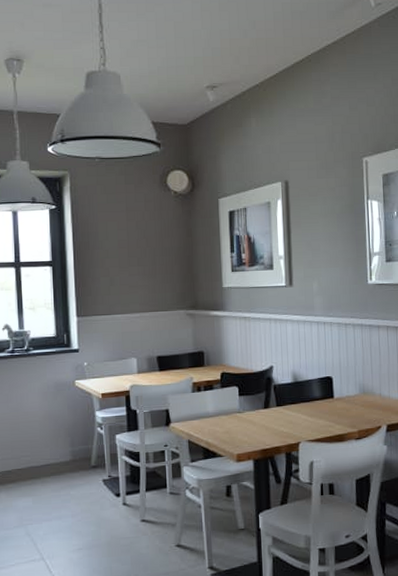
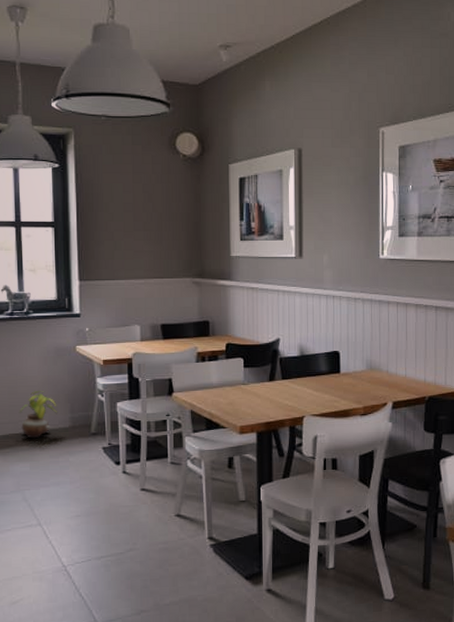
potted plant: none [21,425,58,474] -> present [20,390,57,439]

